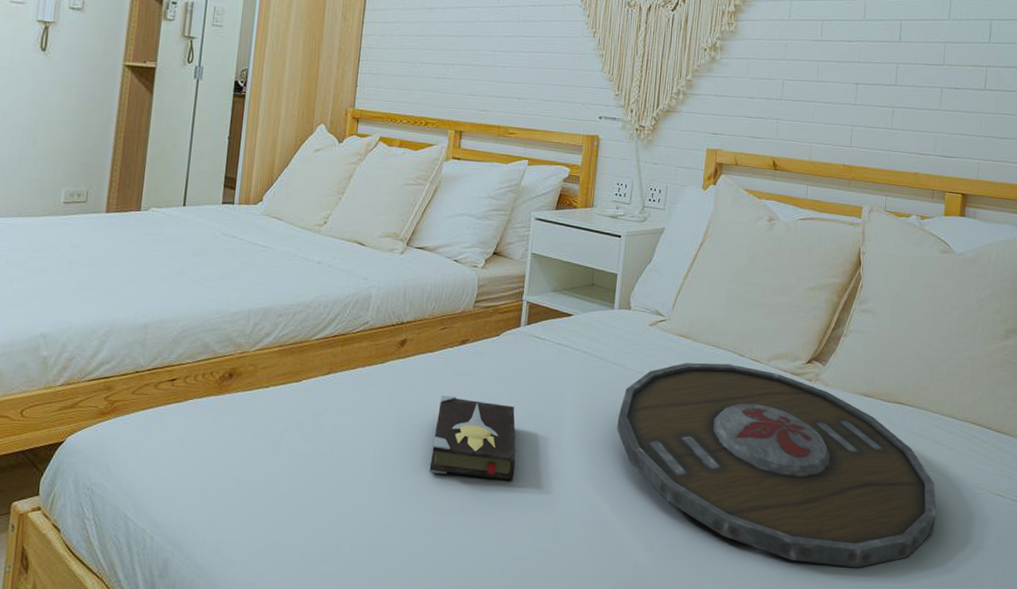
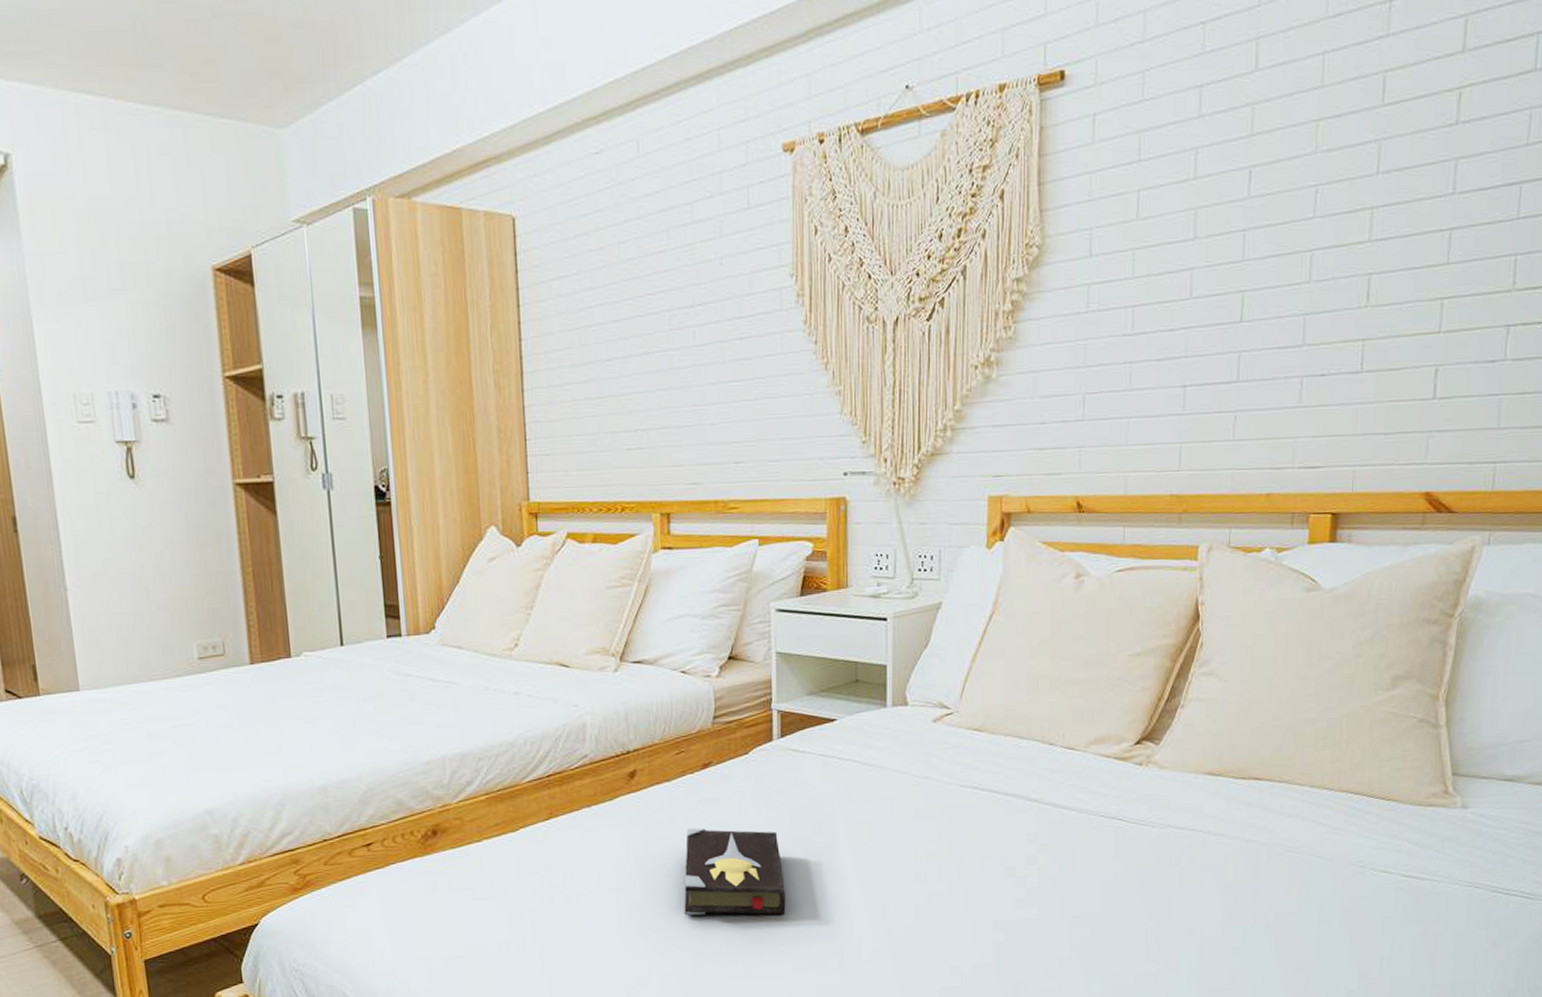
serving tray: present [617,362,936,568] -> none [904,755,1306,969]

